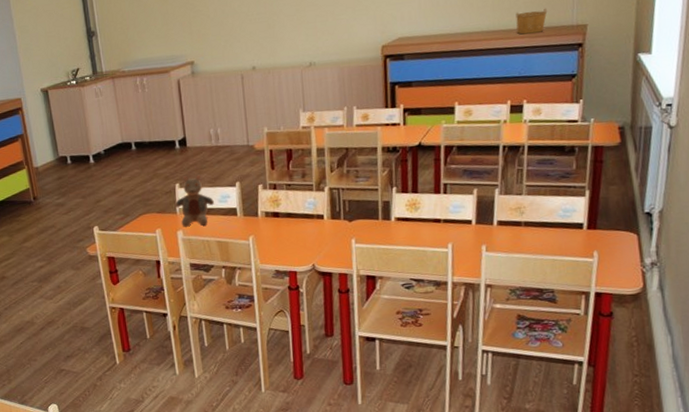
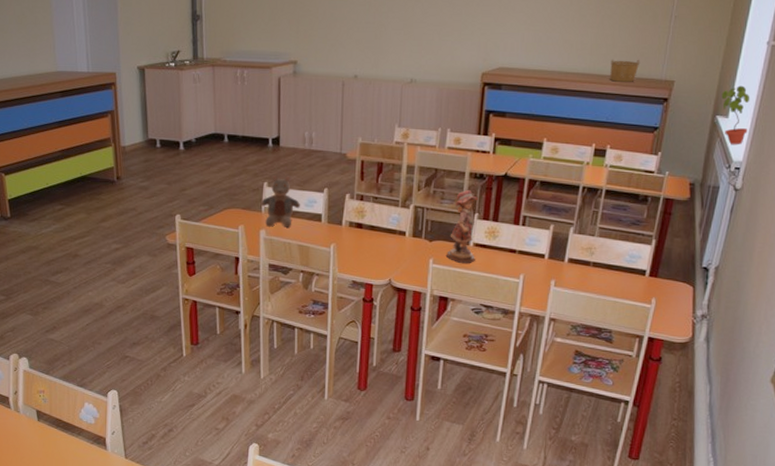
doll: none [368,164,399,240] -> present [446,189,479,263]
potted plant: none [641,18,675,82] -> present [721,85,750,145]

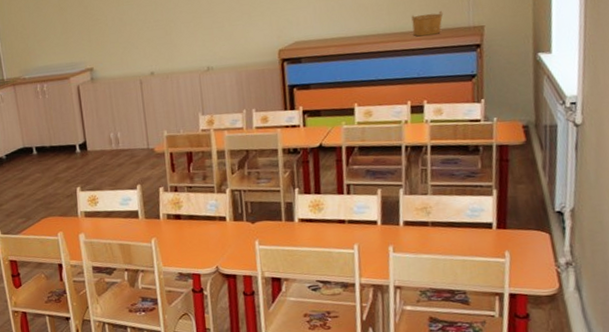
stuffed animal: present [260,174,301,228] -> none [76,177,116,230]
doll: present [446,189,479,263] -> none [272,165,303,241]
potted plant: present [721,85,750,145] -> none [539,18,577,81]

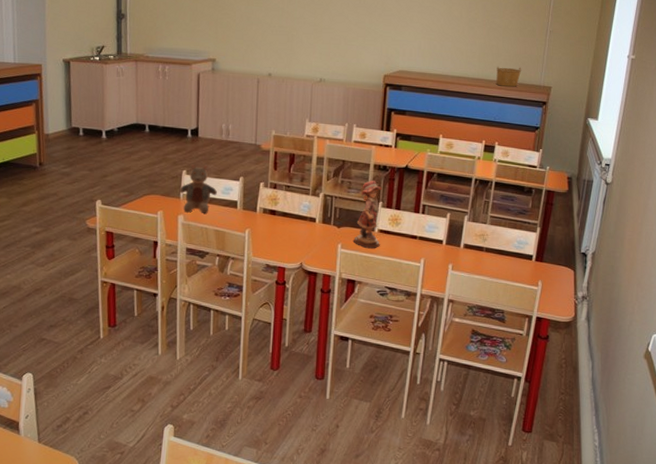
stuffed animal: none [76,177,116,230] -> present [179,163,218,213]
doll: none [272,165,303,241] -> present [354,180,383,248]

